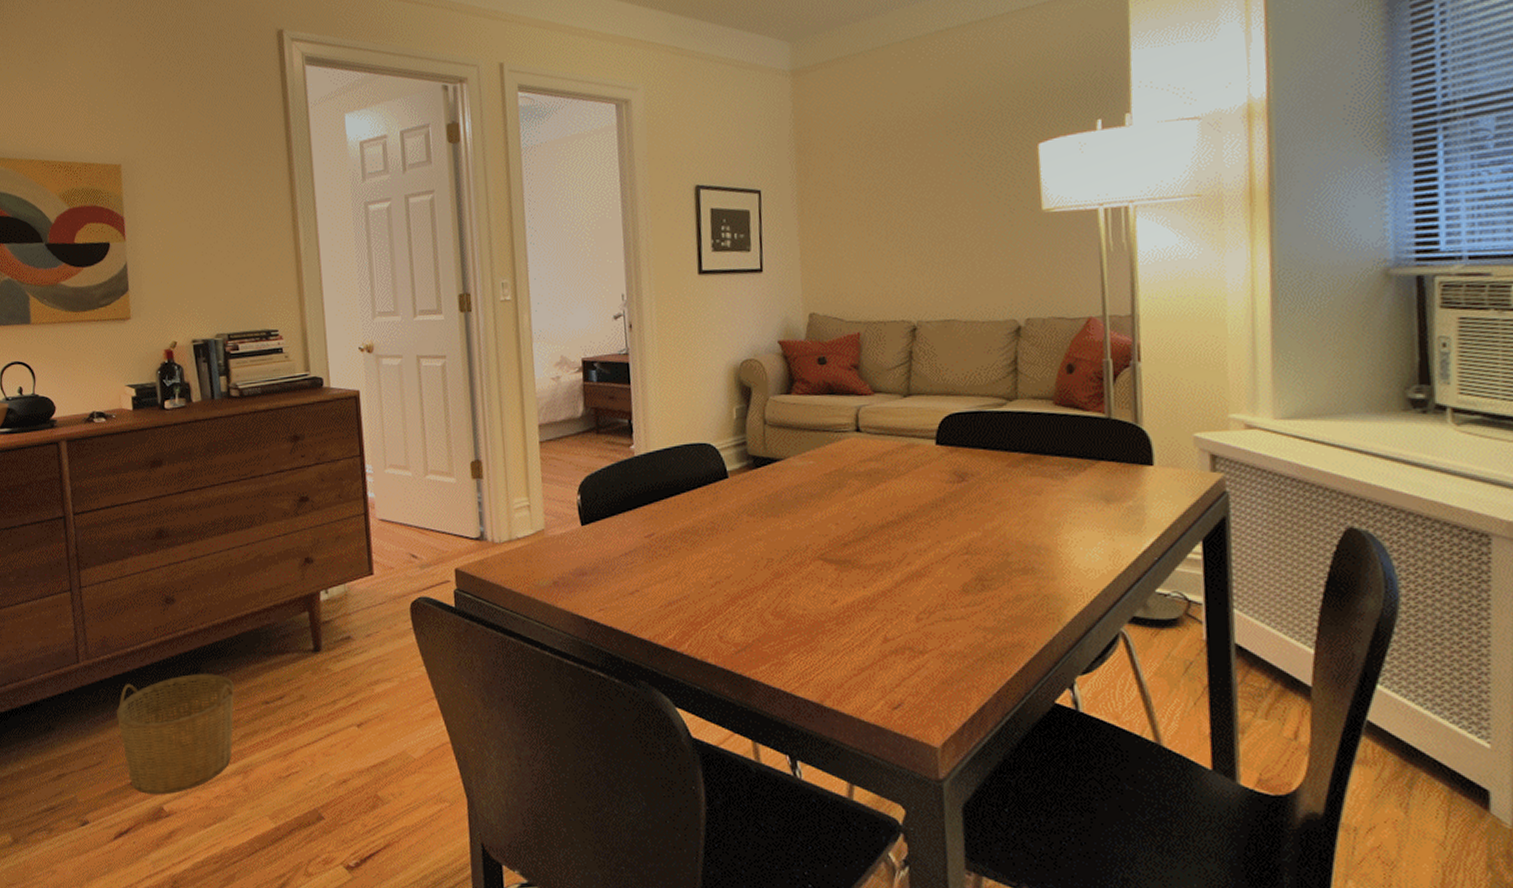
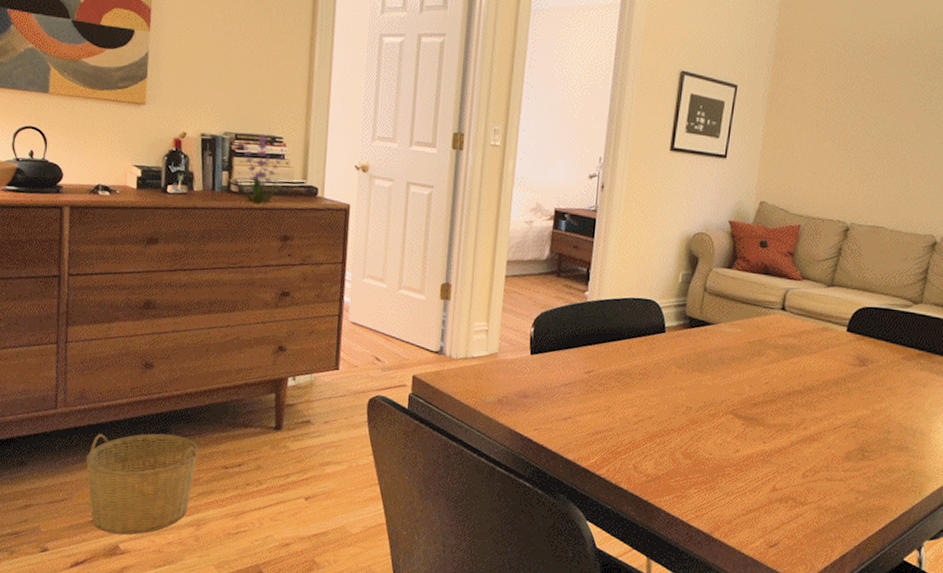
plant: none [235,329,284,408] -> present [235,134,285,206]

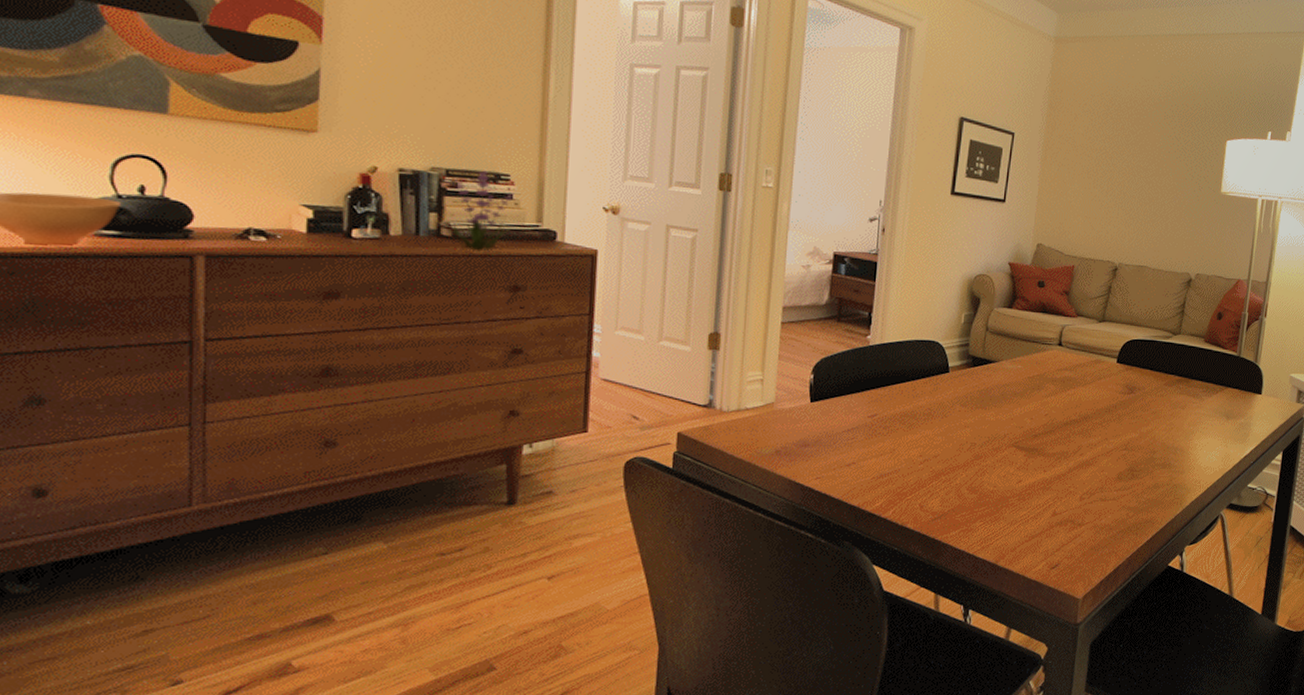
basket: present [85,433,199,535] -> none [238,523,404,649]

